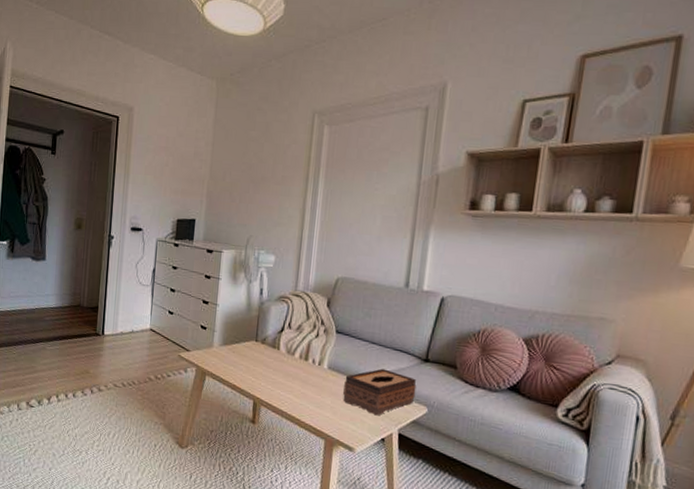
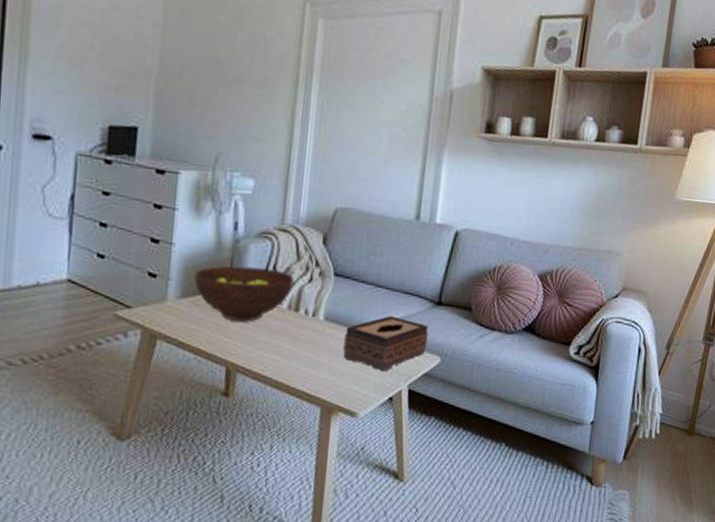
fruit bowl: none [231,322,304,367] -> present [194,266,294,322]

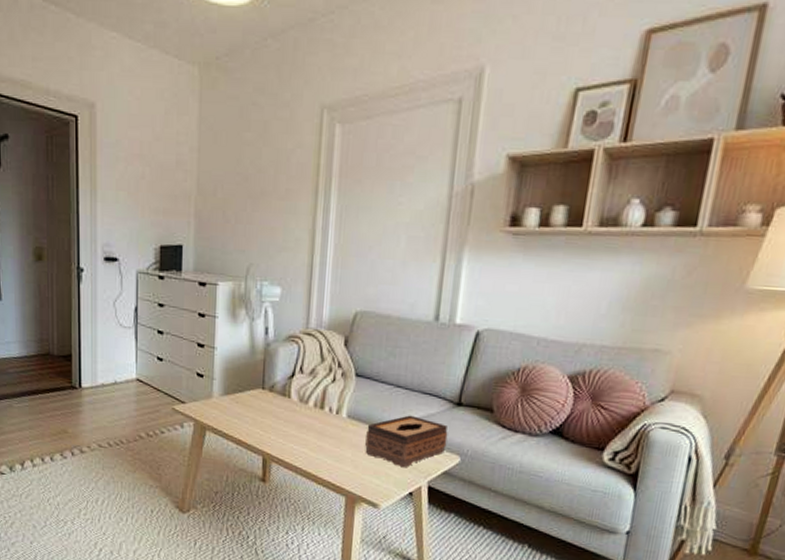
fruit bowl: present [194,266,294,322] -> none [233,367,319,418]

